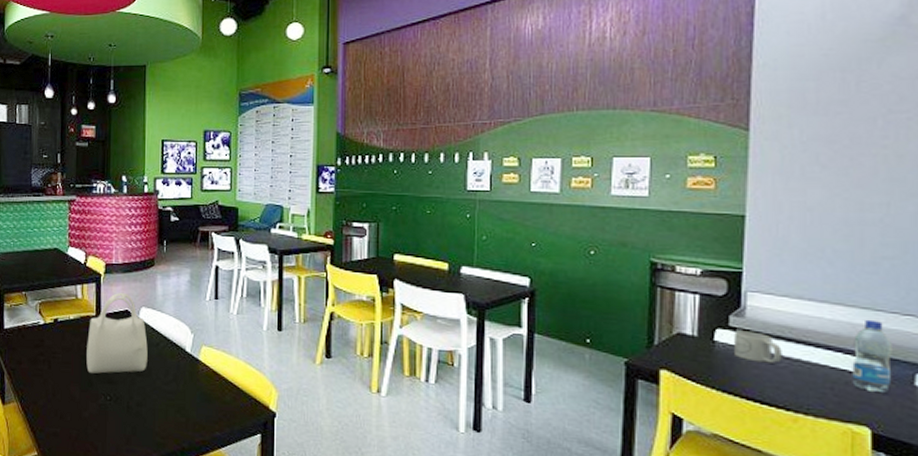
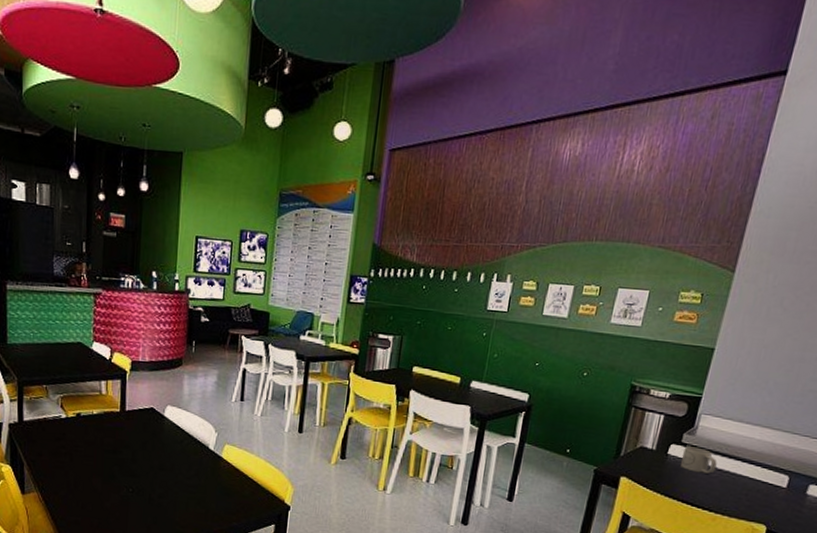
handbag: present [86,292,148,374] -> none [109,390,172,467]
bottle: present [852,319,892,395] -> none [762,440,799,501]

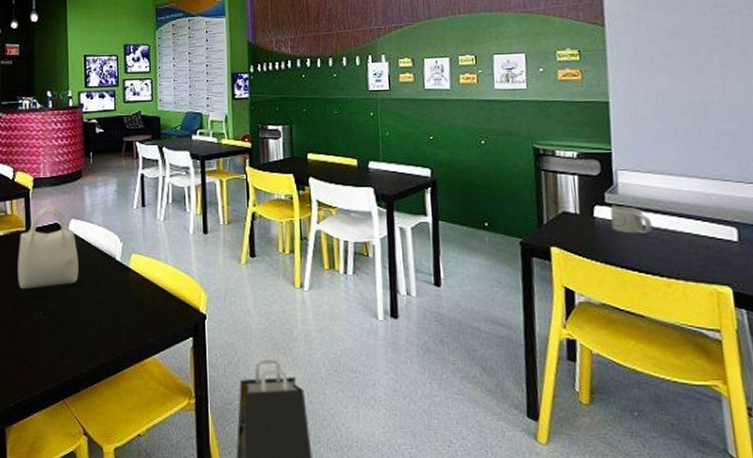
handbag: none [109,390,172,467] -> present [18,205,79,289]

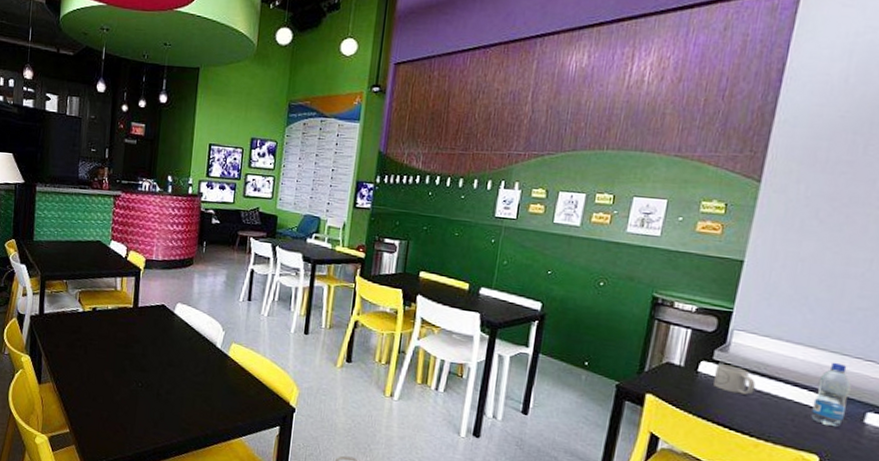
handbag: present [18,205,79,289] -> none [121,287,181,363]
bottle: none [709,189,744,257] -> present [811,362,851,429]

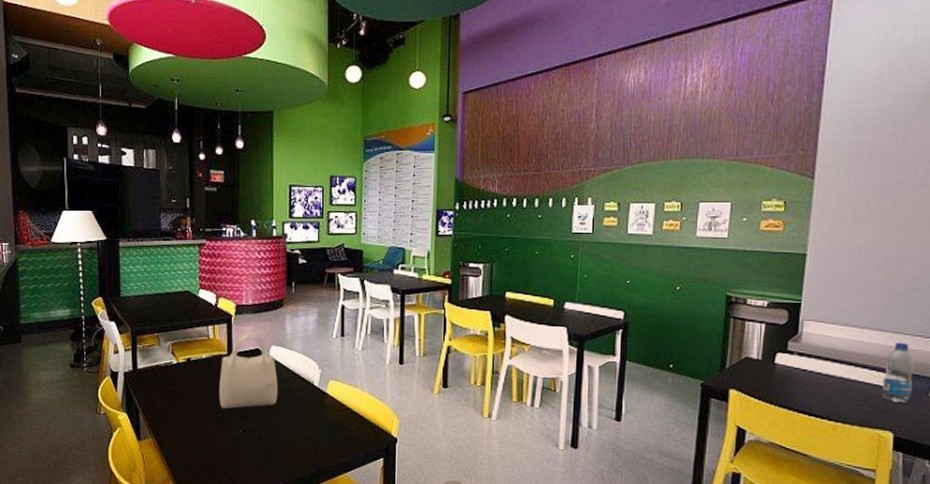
handbag: none [121,287,181,363] -> present [219,331,278,409]
mug: present [712,363,756,395] -> none [789,354,829,381]

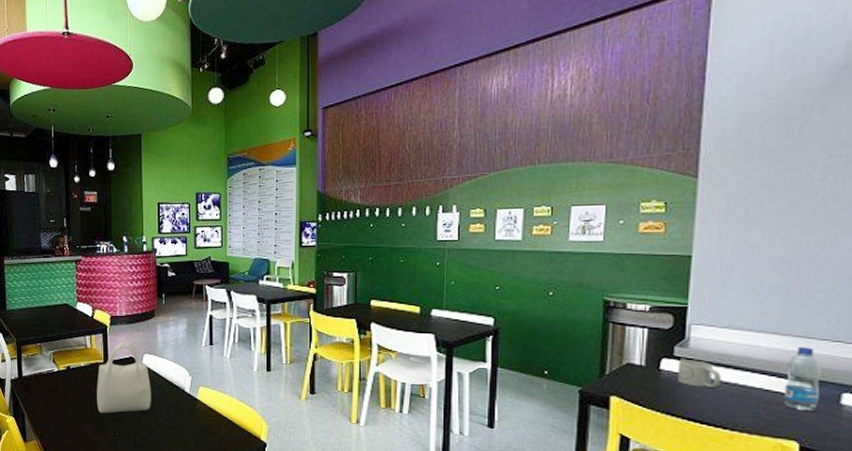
mug: none [789,354,829,381] -> present [677,359,721,388]

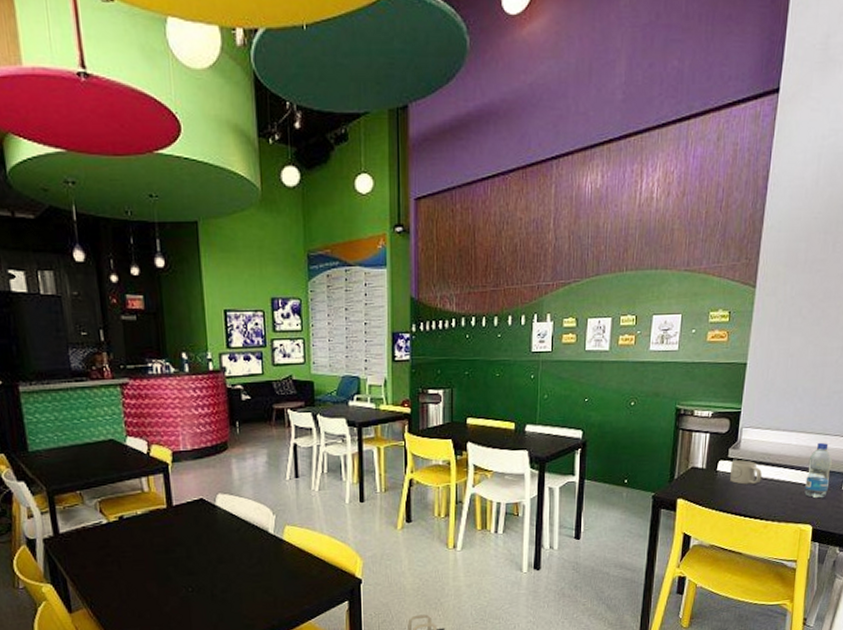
handbag: present [97,341,151,413] -> none [160,480,229,567]

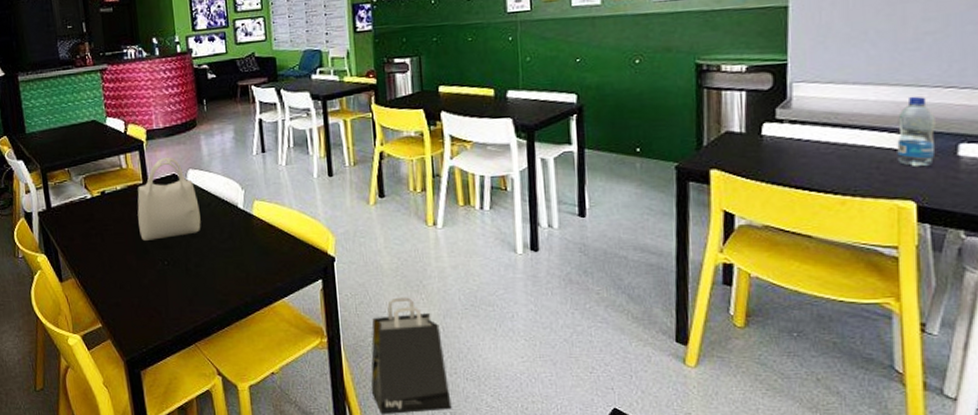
handbag: none [160,480,229,567] -> present [137,156,201,241]
mug: present [729,460,762,485] -> none [780,121,829,151]

